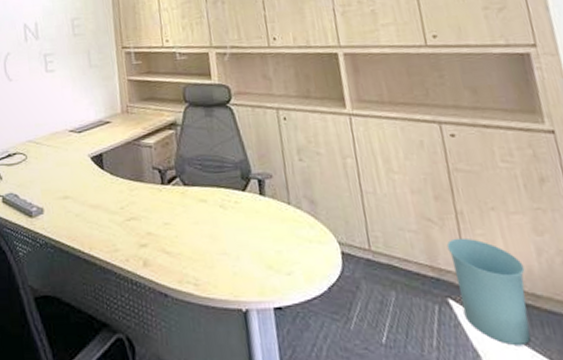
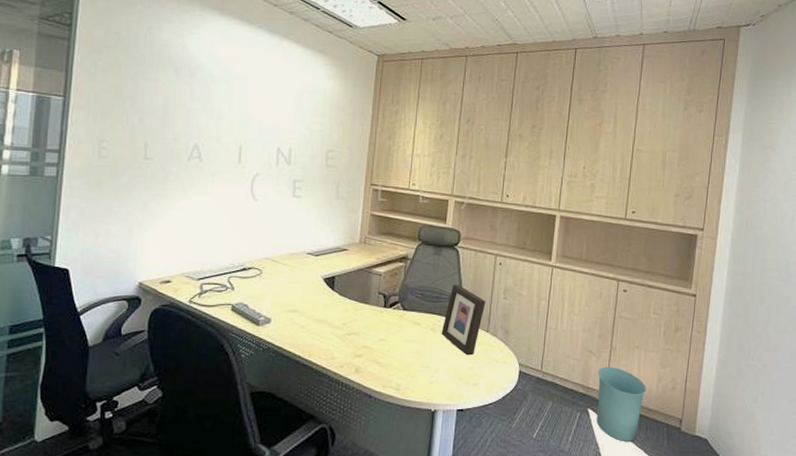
picture frame: none [233,149,279,236] -> present [441,284,486,356]

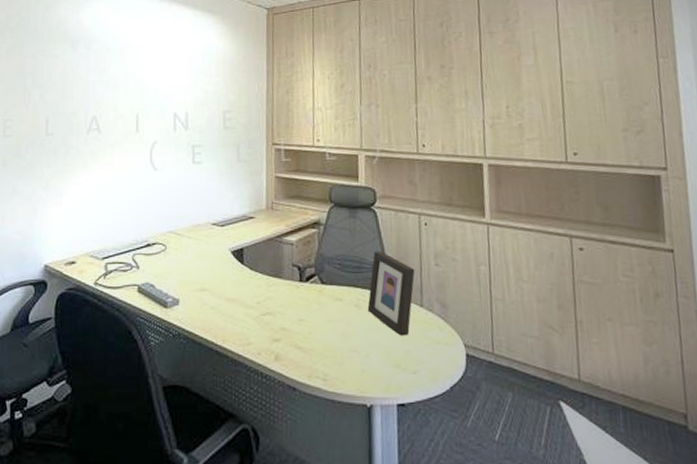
waste bin: present [596,366,647,441] -> none [564,345,632,445]

